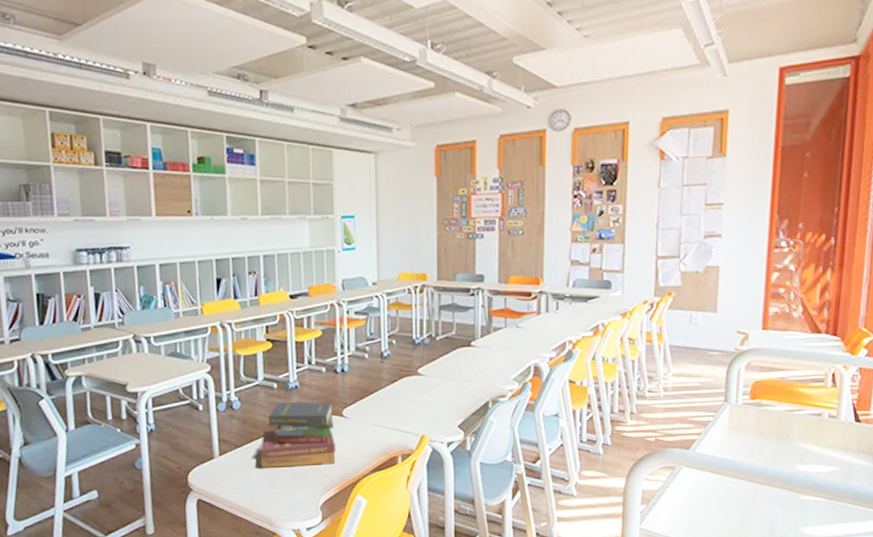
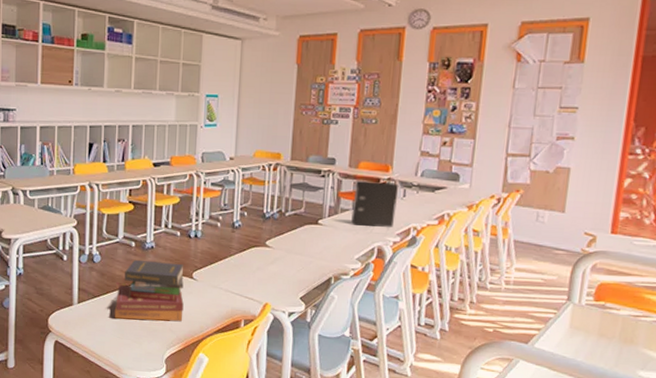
binder: none [504,295,552,345] -> present [351,180,399,227]

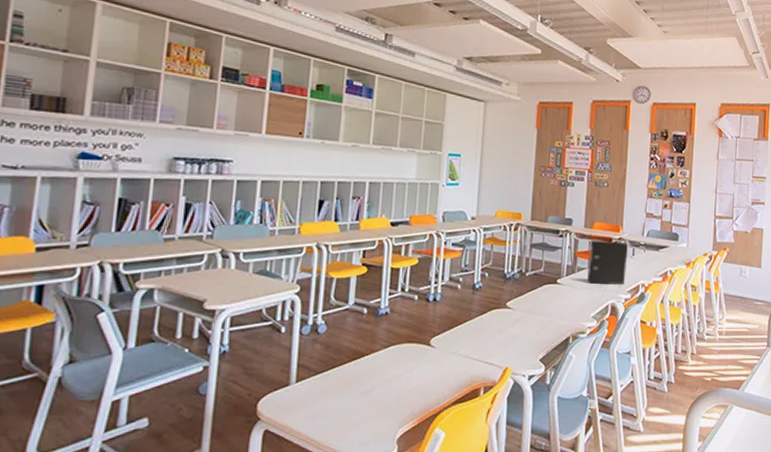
books: present [114,259,184,322] -> none [339,328,421,397]

